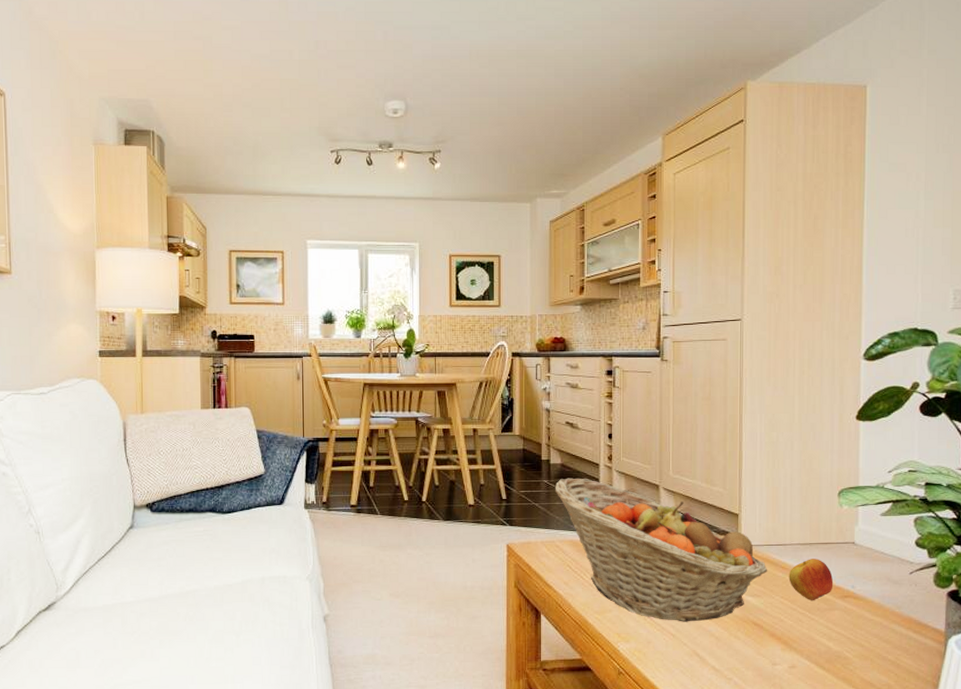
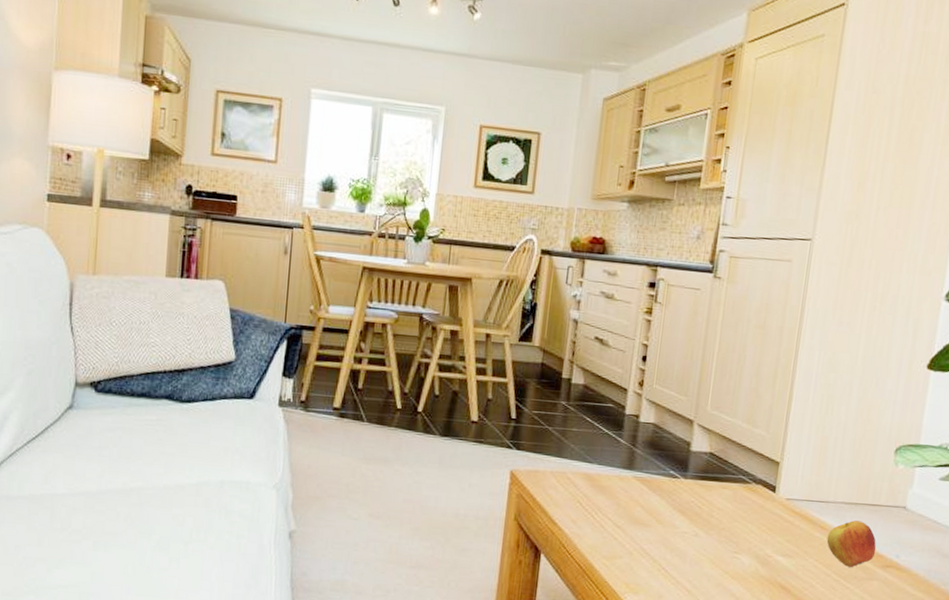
fruit basket: present [554,478,767,622] -> none [572,401,804,578]

